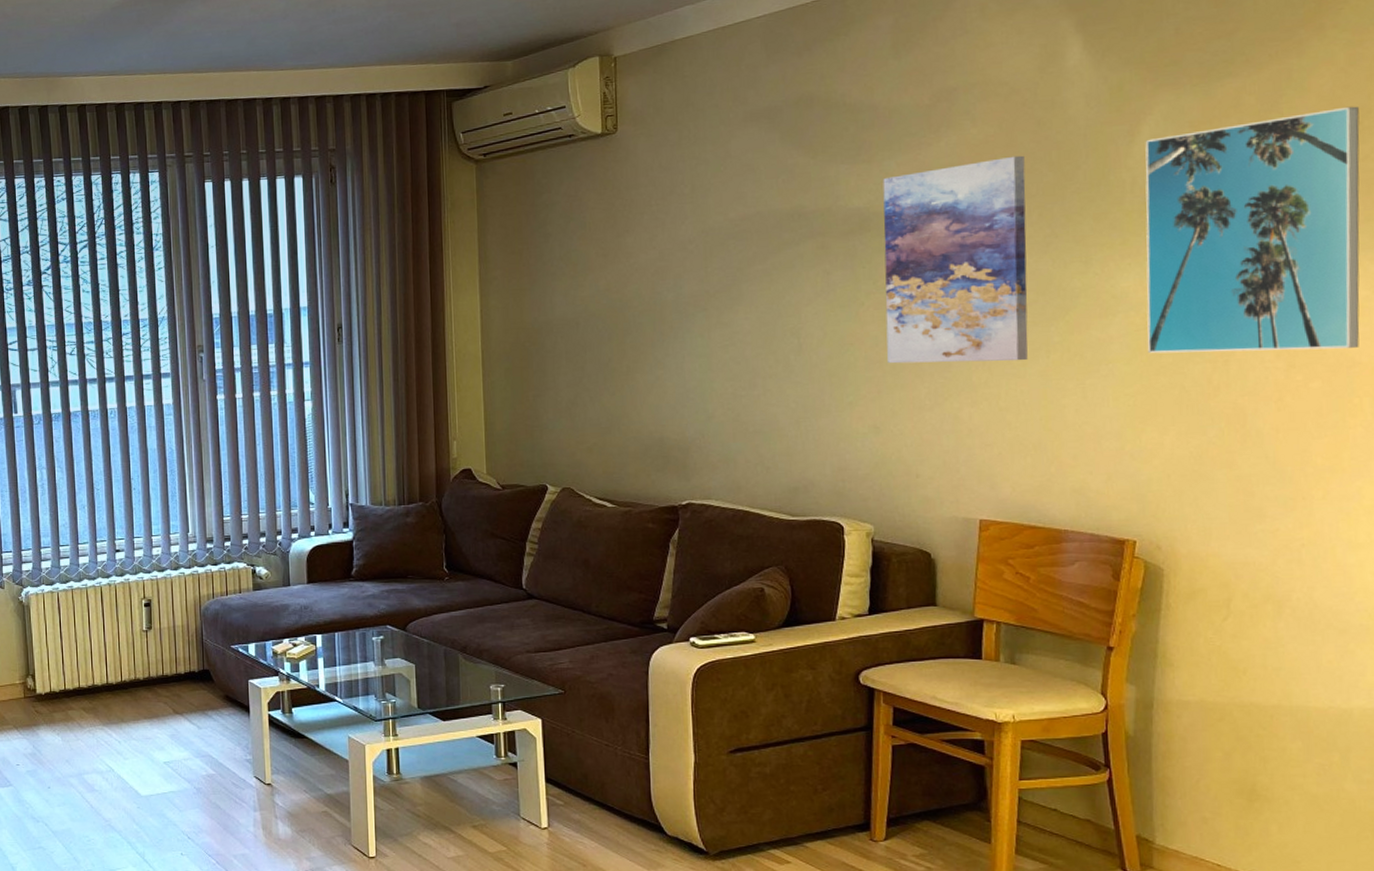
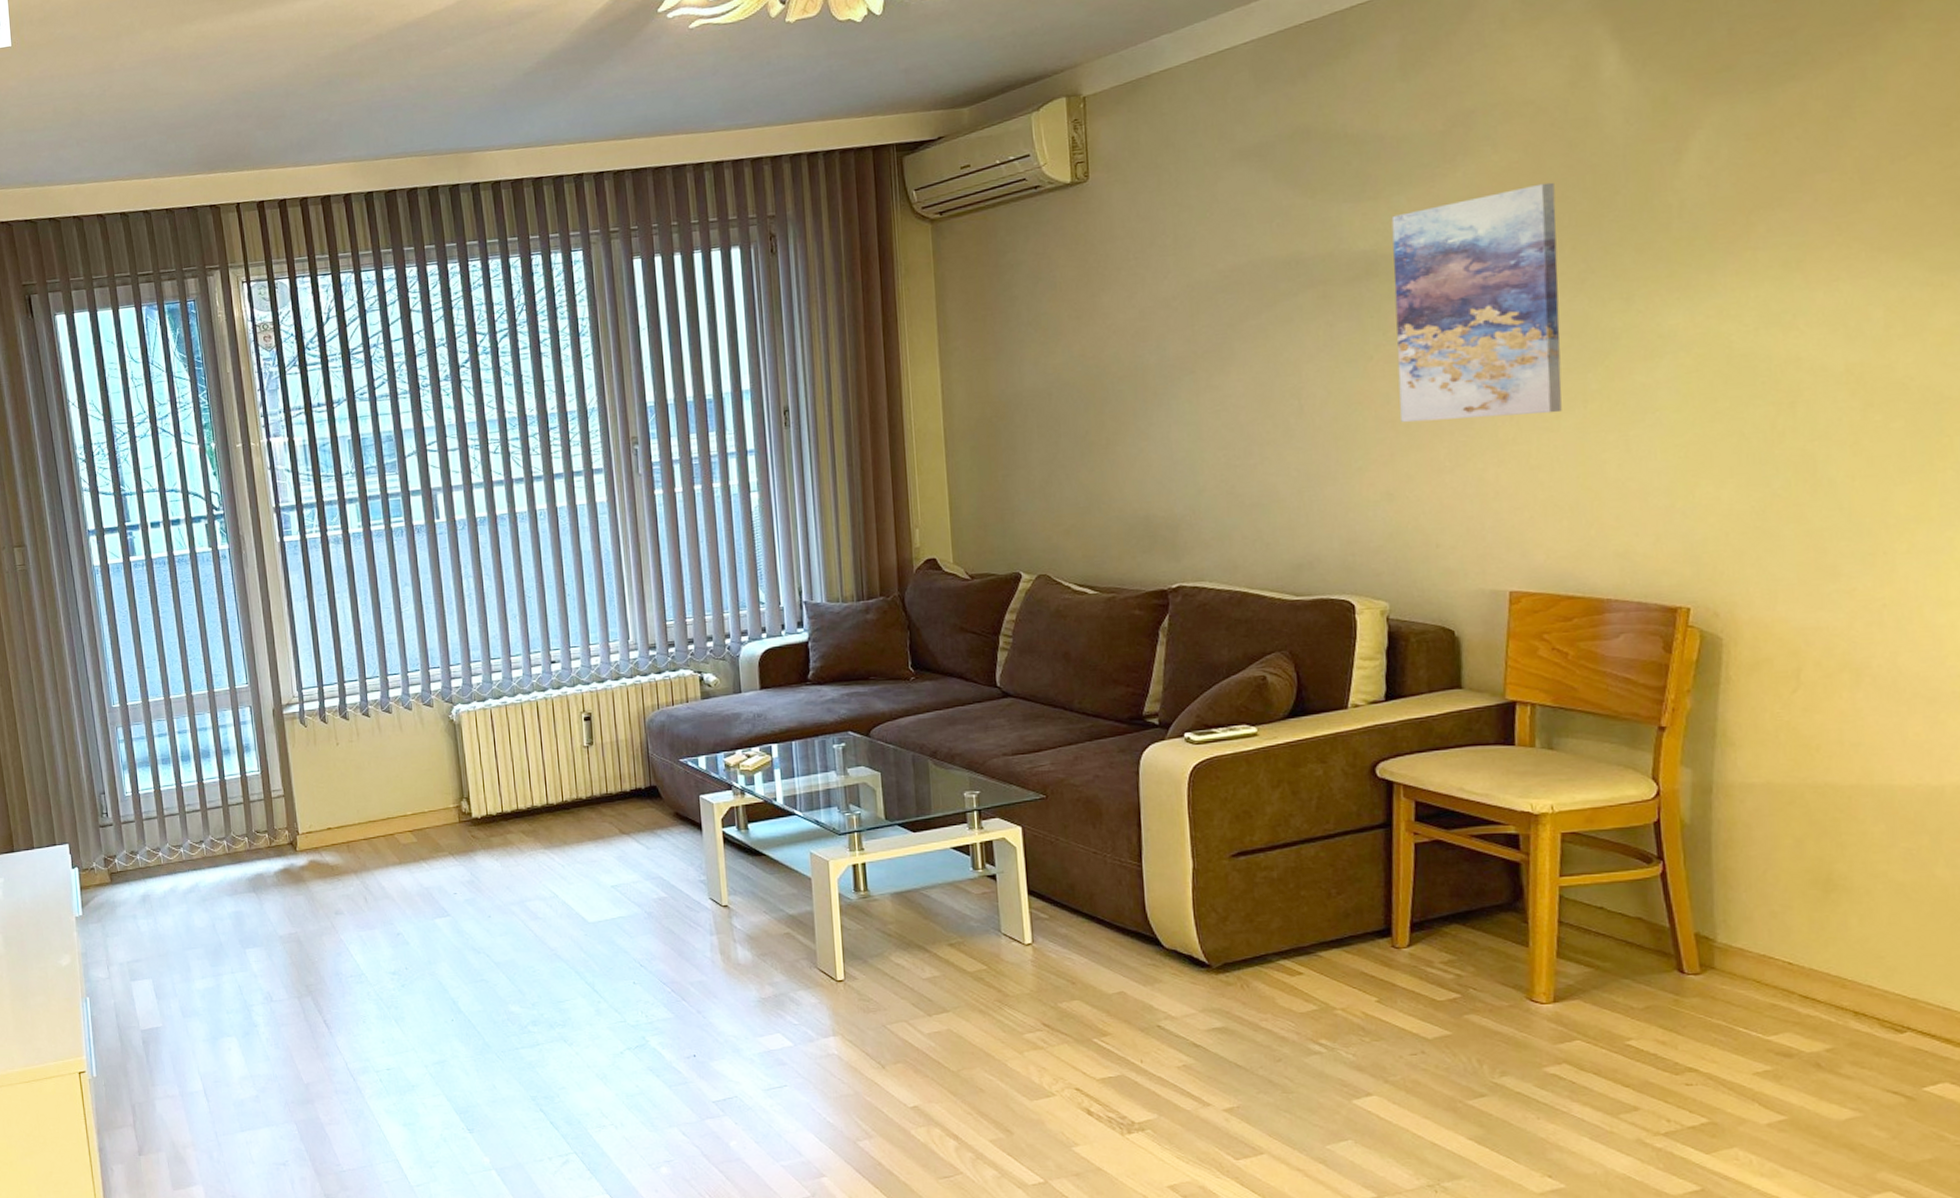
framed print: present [1145,106,1360,354] -> none [1694,105,1949,399]

